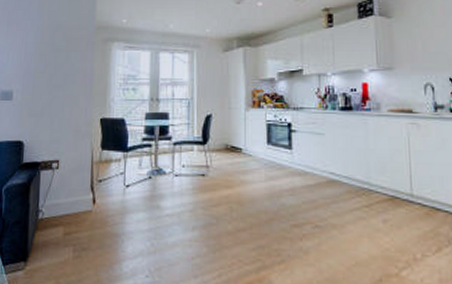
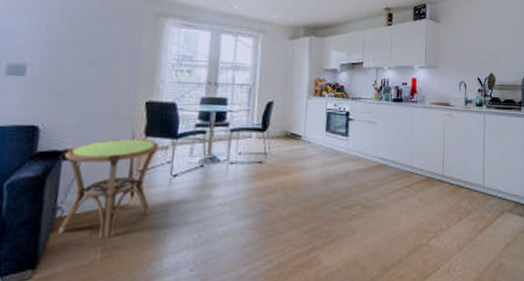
side table: none [41,152,112,240] -> present [58,139,158,239]

